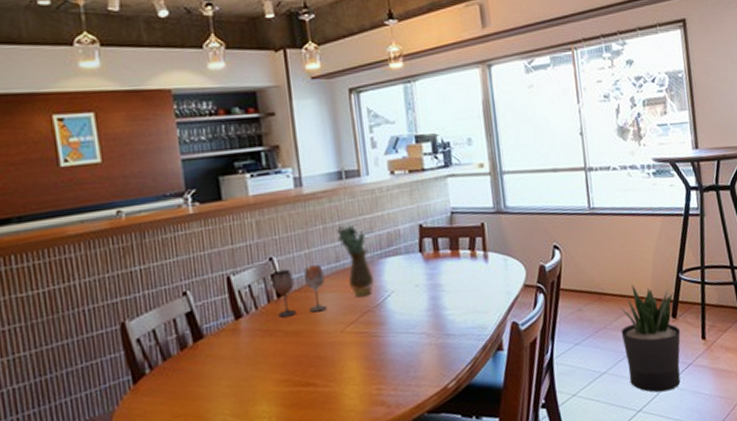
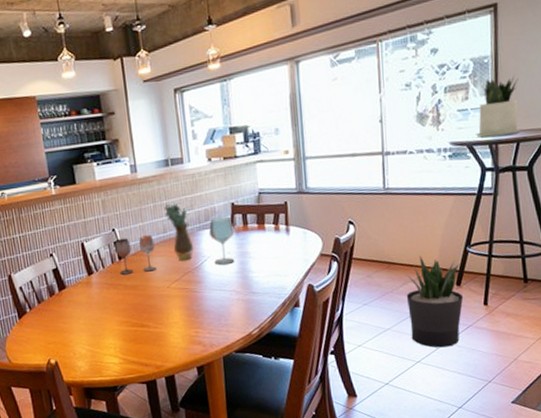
wine glass: none [392,241,425,301] -> present [208,216,235,265]
planter: none [677,91,721,155] -> present [476,75,522,138]

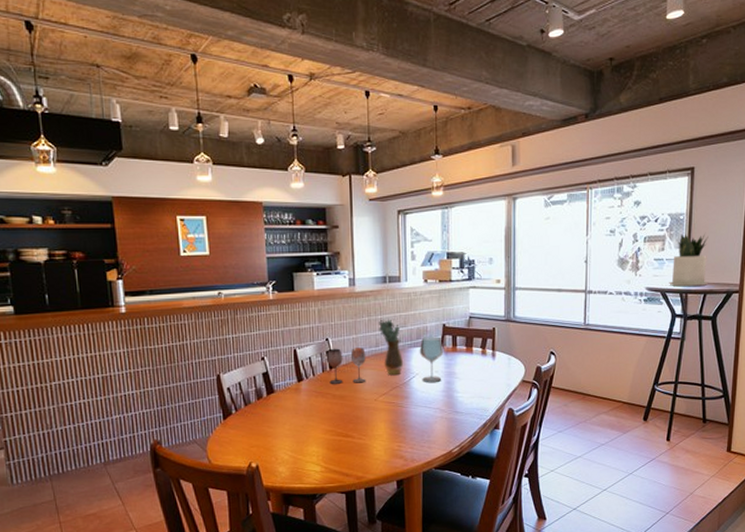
planter: present [406,255,464,348] -> none [598,390,649,478]

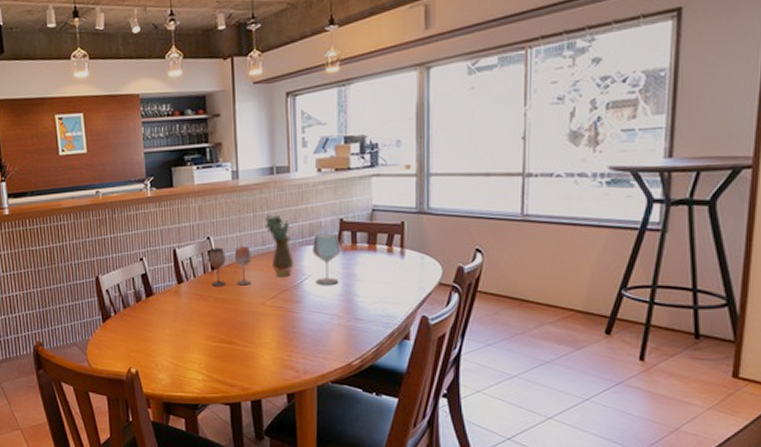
planter: present [669,233,709,287] -> none [643,92,704,164]

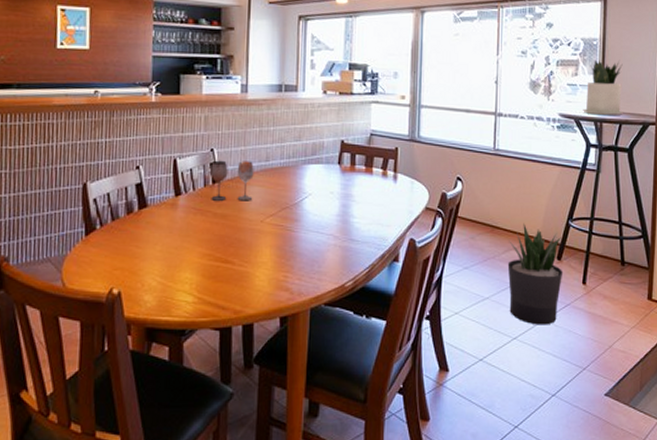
vase: present [266,213,295,276] -> none [271,129,296,194]
wine glass: present [312,233,342,286] -> none [313,153,341,206]
planter: none [540,295,614,405] -> present [507,223,563,325]
planter: none [643,92,704,164] -> present [583,59,624,116]

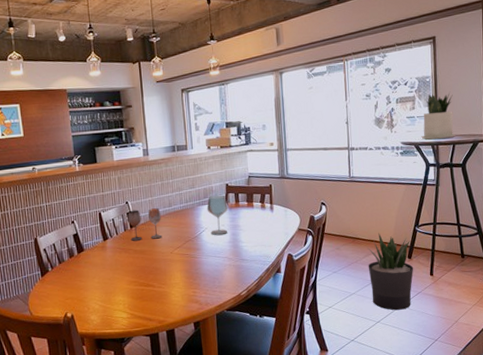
wine glass: none [313,153,341,206] -> present [206,195,229,236]

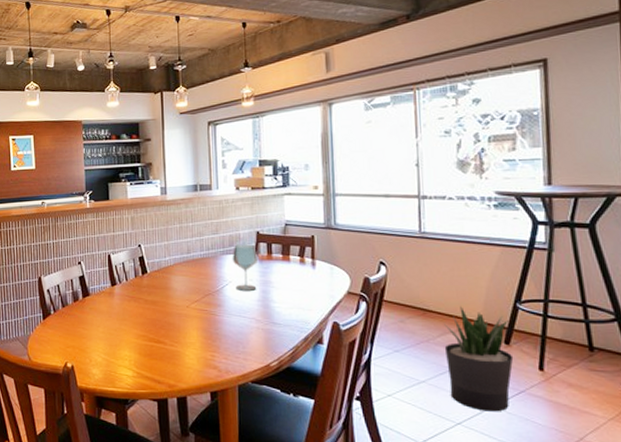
wineglass: present [127,208,163,241] -> none [139,254,178,289]
planter: present [421,92,456,140] -> none [525,129,580,190]

